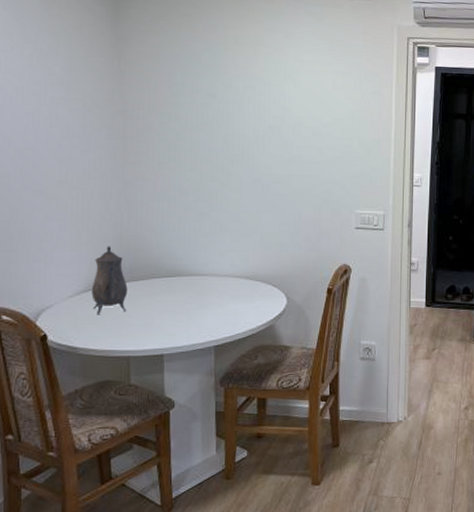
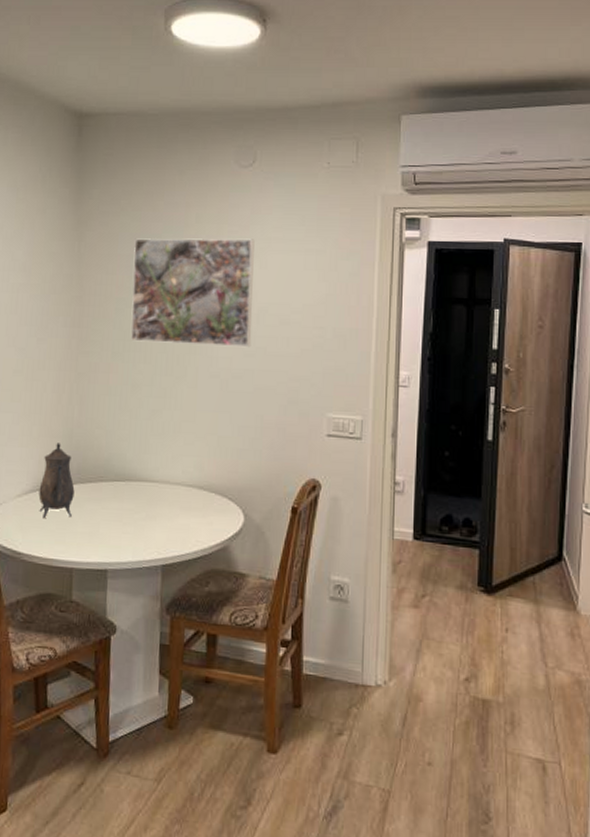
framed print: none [174,57,289,156] -> present [131,237,255,348]

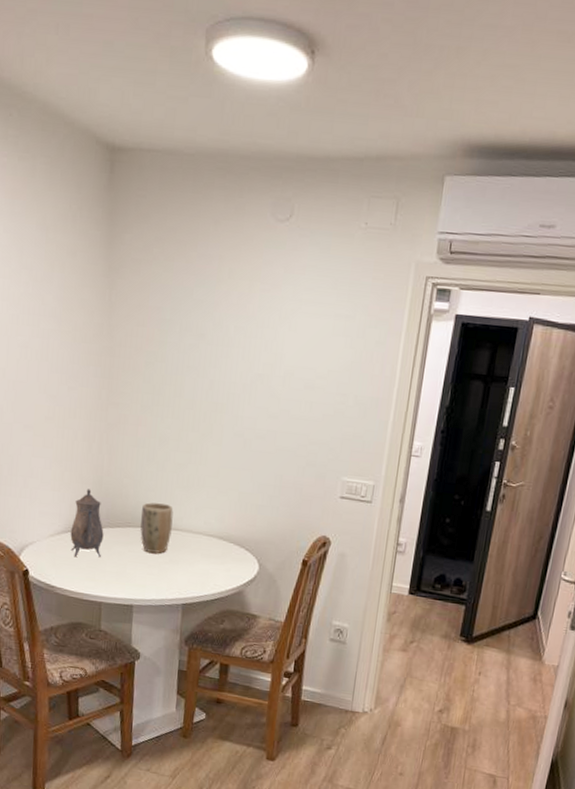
plant pot: none [114,453,149,509] -> present [140,502,173,553]
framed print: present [131,237,255,348] -> none [160,290,286,410]

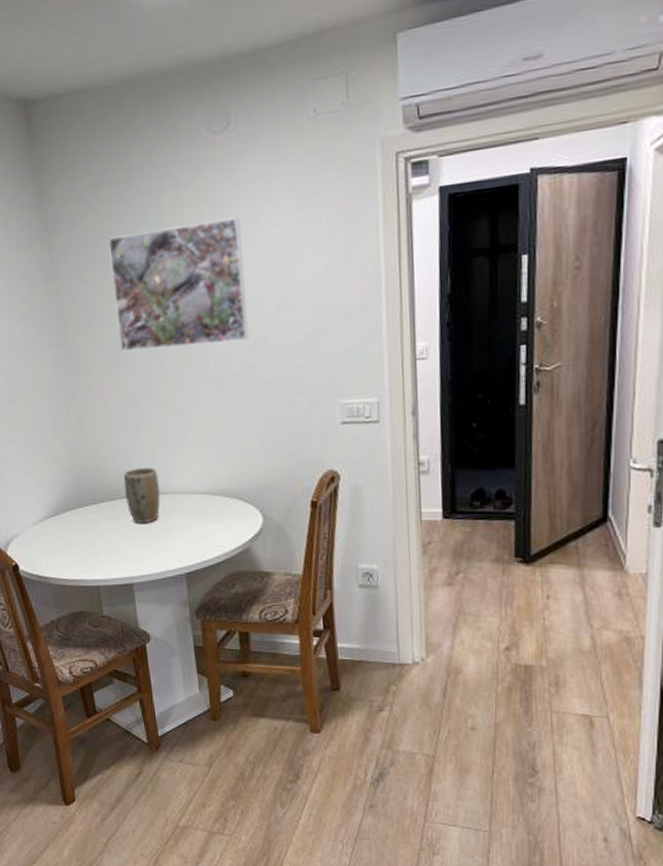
teapot: present [70,489,104,558] -> none [53,467,90,543]
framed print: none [160,290,286,410] -> present [107,217,250,352]

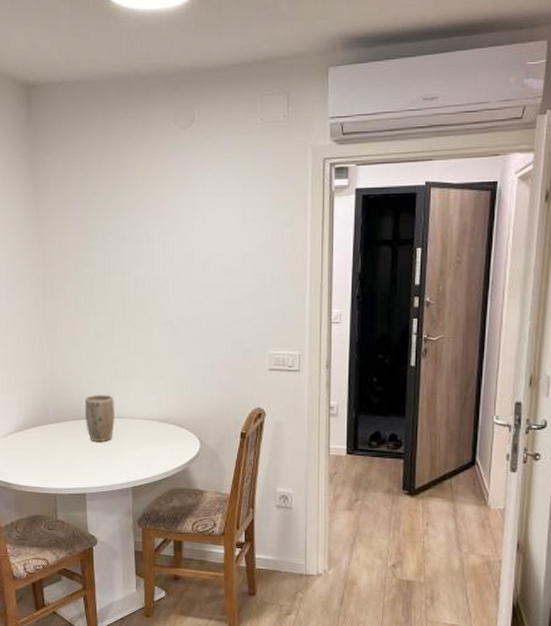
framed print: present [107,217,250,352] -> none [86,196,199,297]

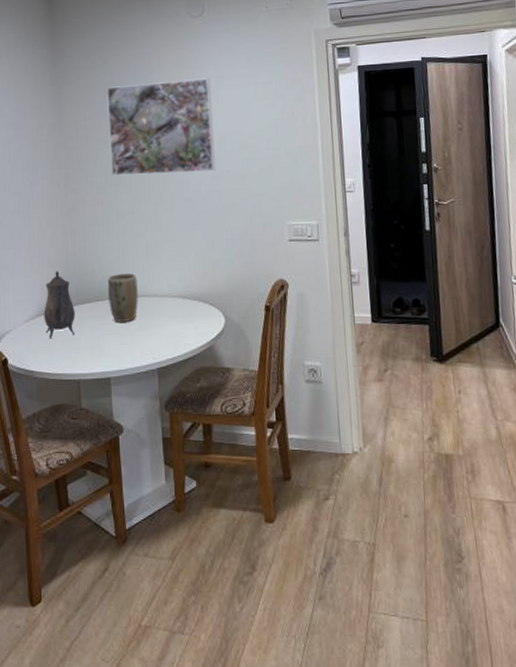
teapot: none [21,389,52,454] -> present [44,271,75,339]
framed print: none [86,196,199,297] -> present [106,78,216,176]

